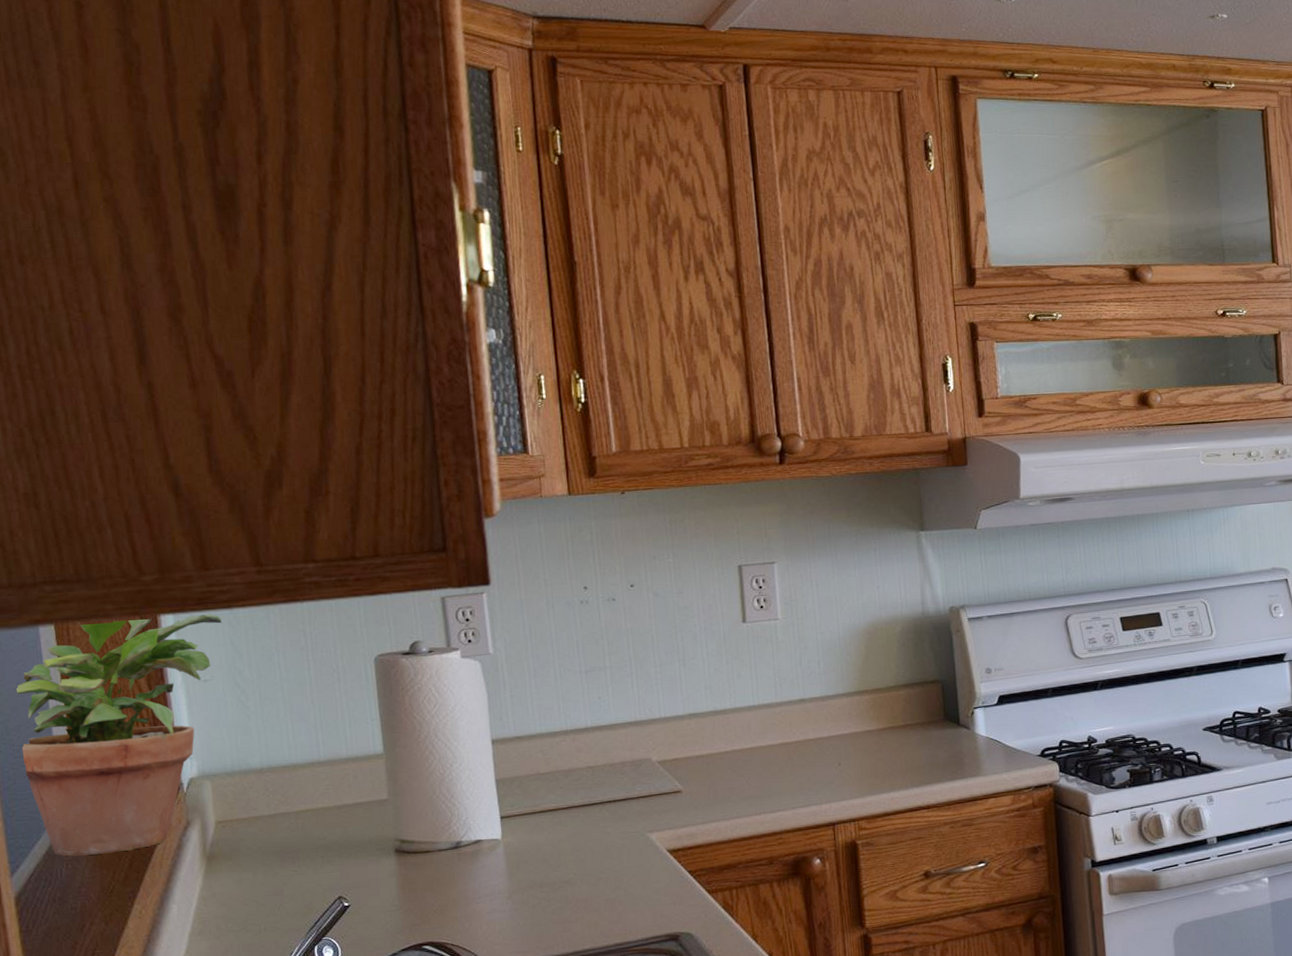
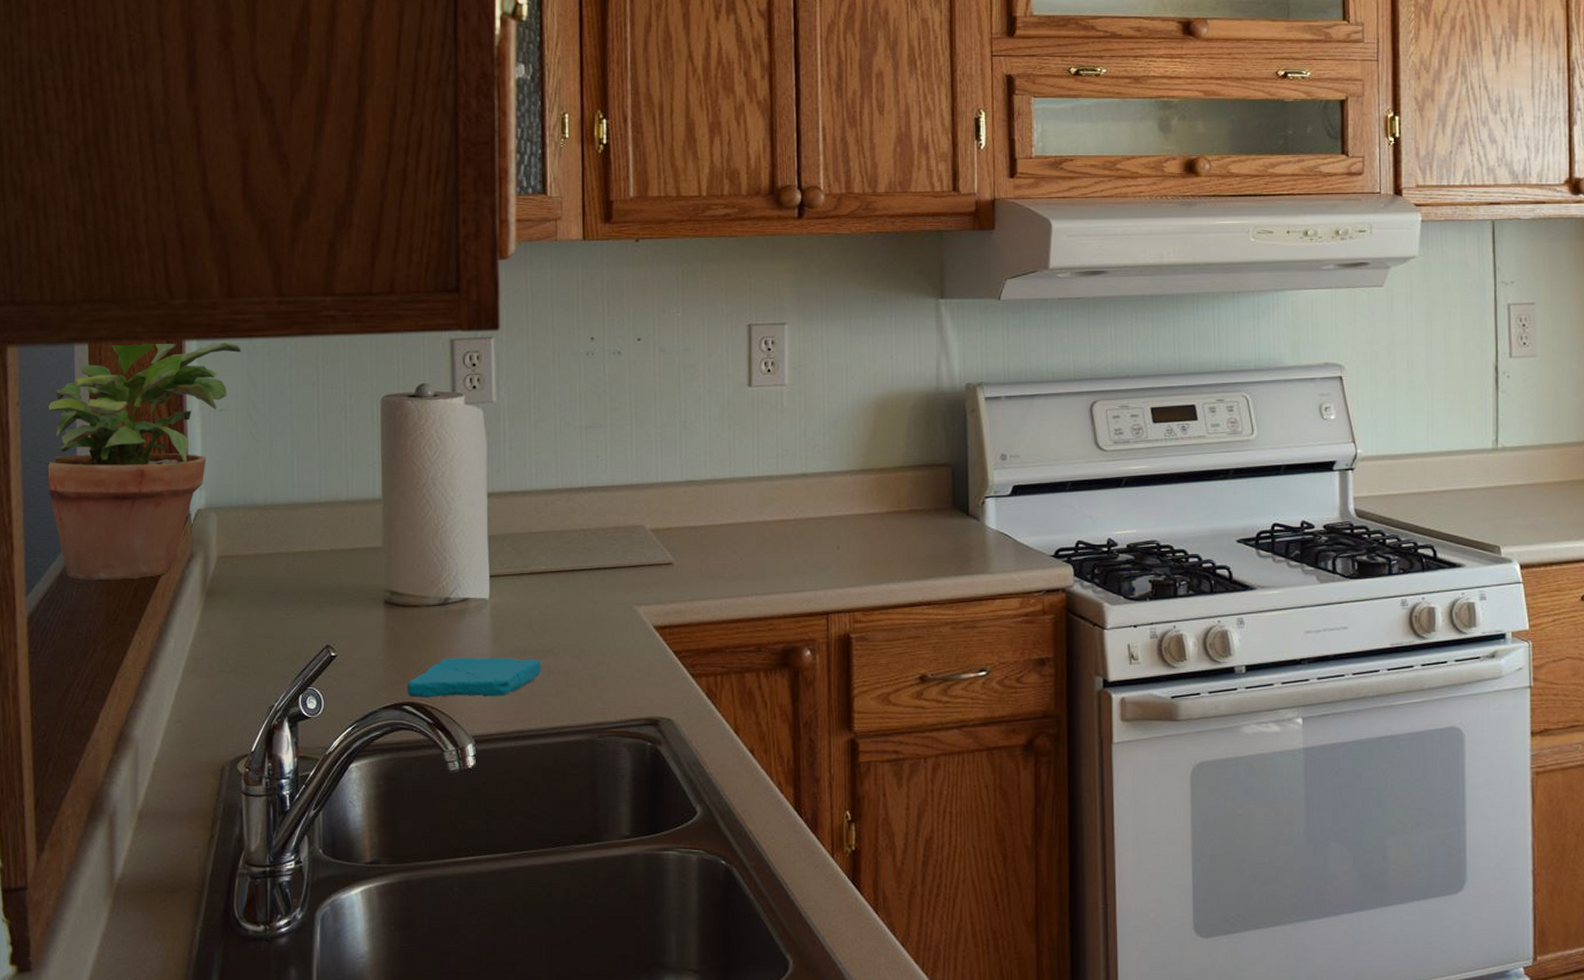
sponge: none [425,891,560,937] -> present [408,657,542,697]

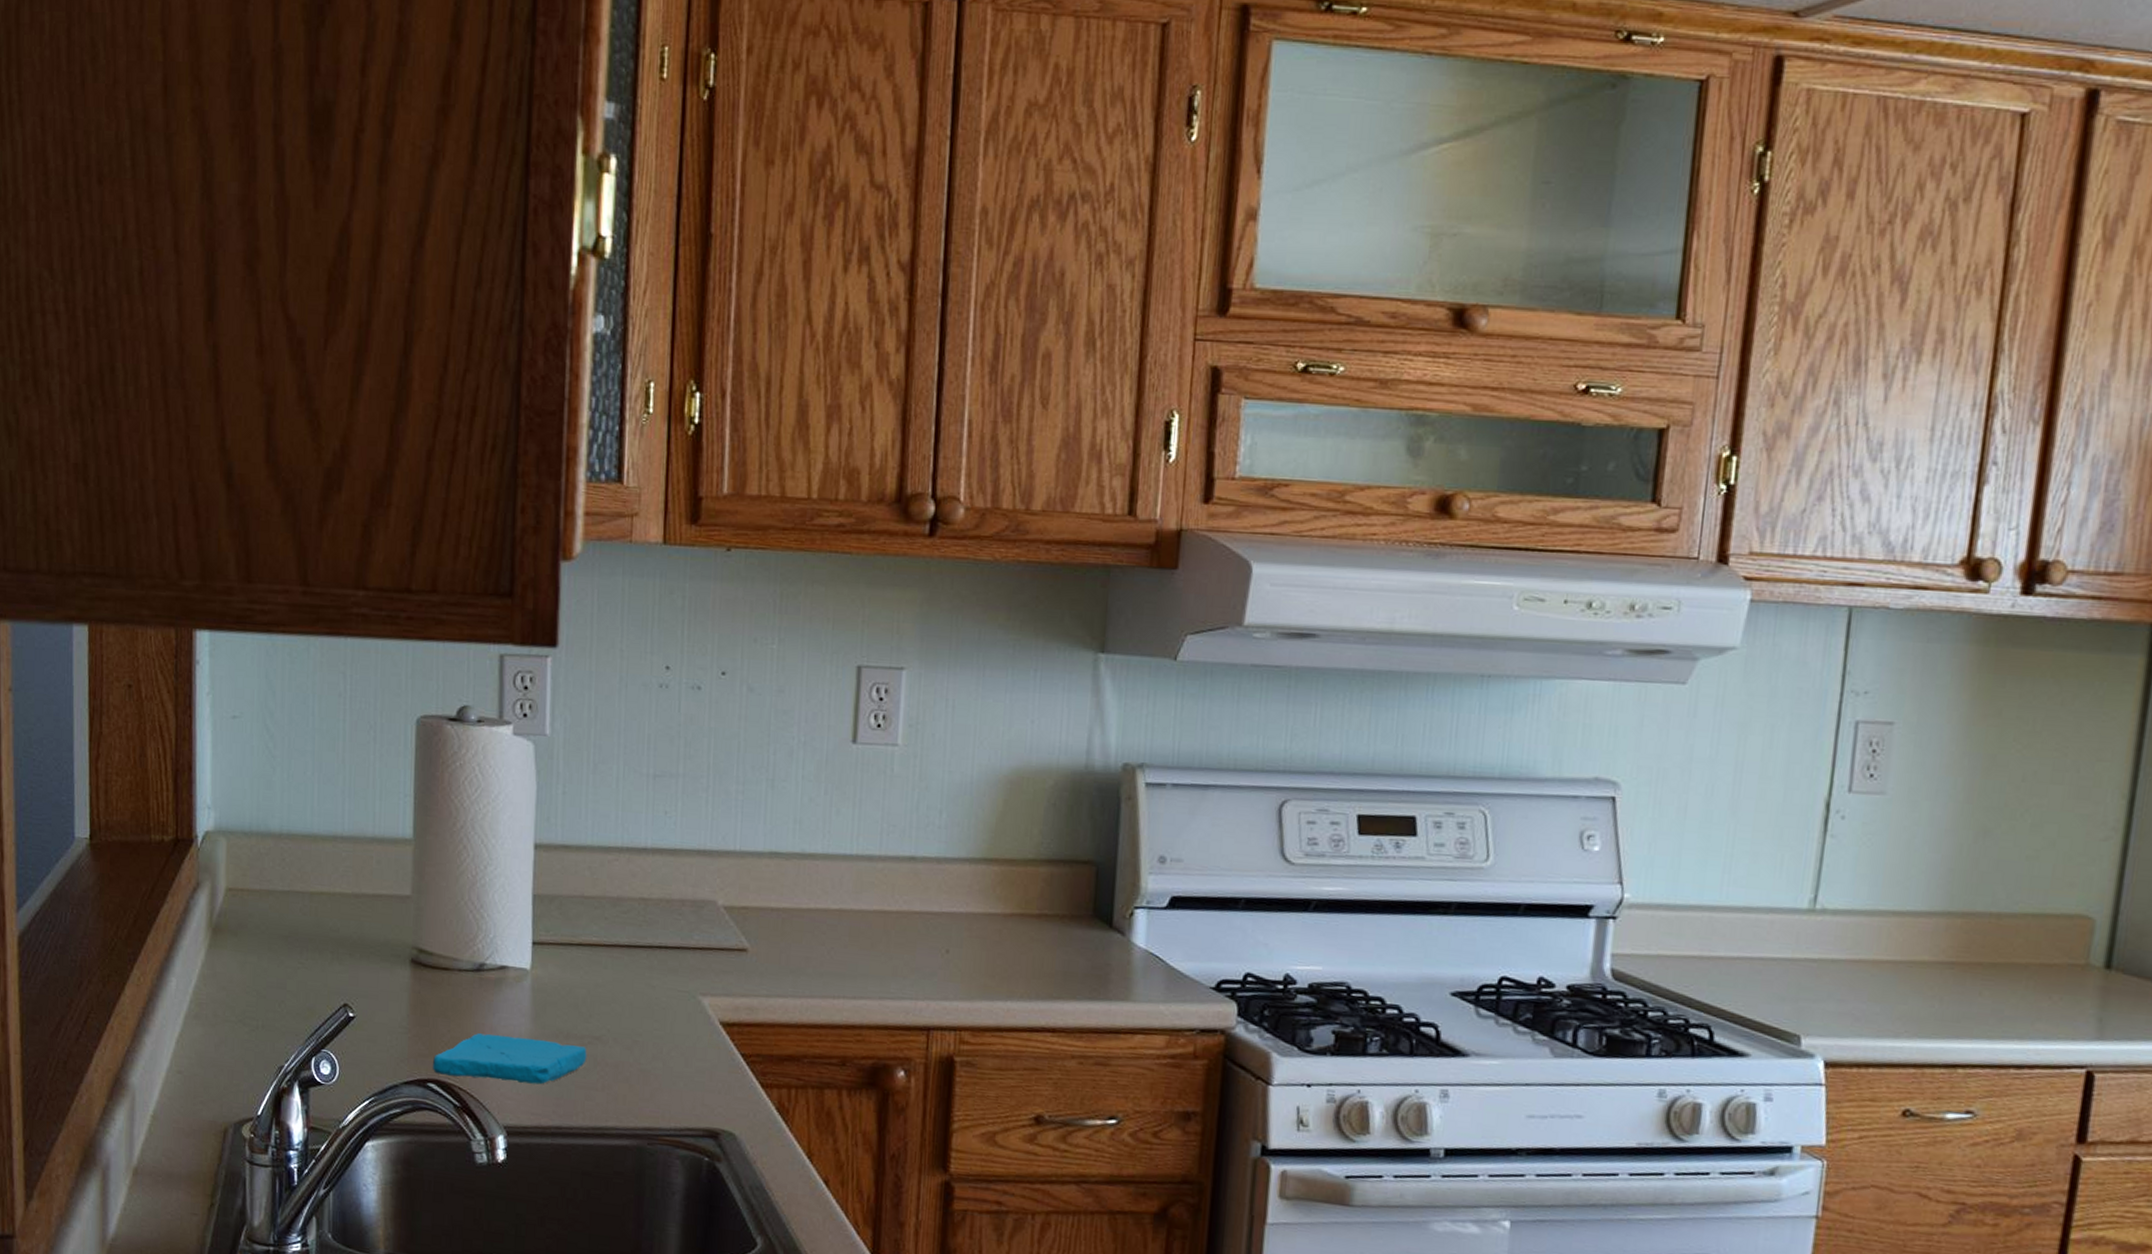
potted plant: present [47,342,241,580] -> none [41,626,259,905]

